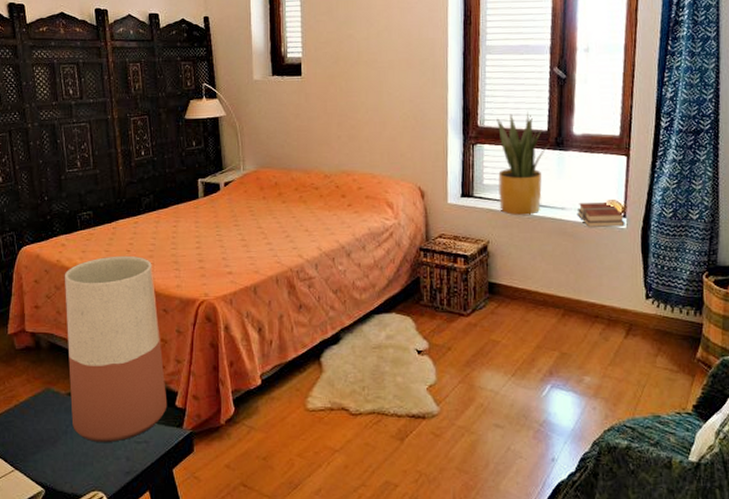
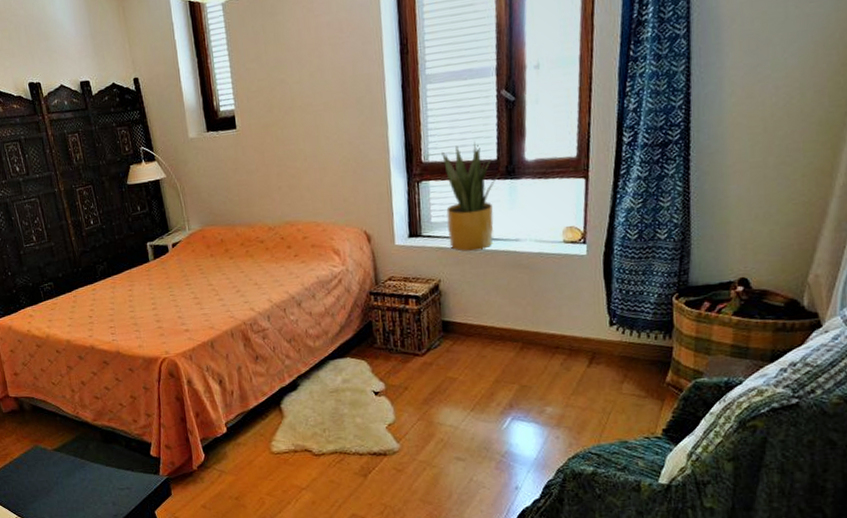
vase: present [64,255,167,442] -> none [35,321,143,490]
books: present [577,203,625,228] -> none [532,229,585,258]

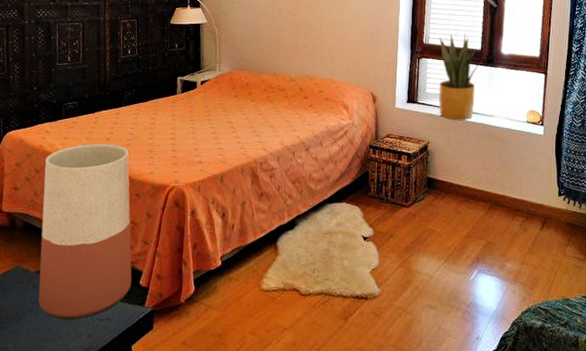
vase: none [35,321,143,490] -> present [38,143,132,319]

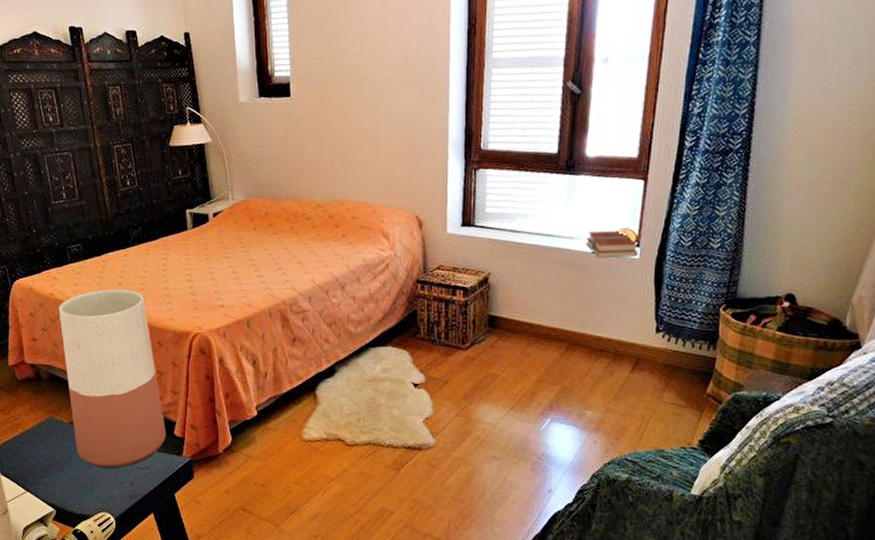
planter: present [439,33,481,121] -> none [502,132,558,246]
books: none [503,112,543,134] -> present [586,231,638,259]

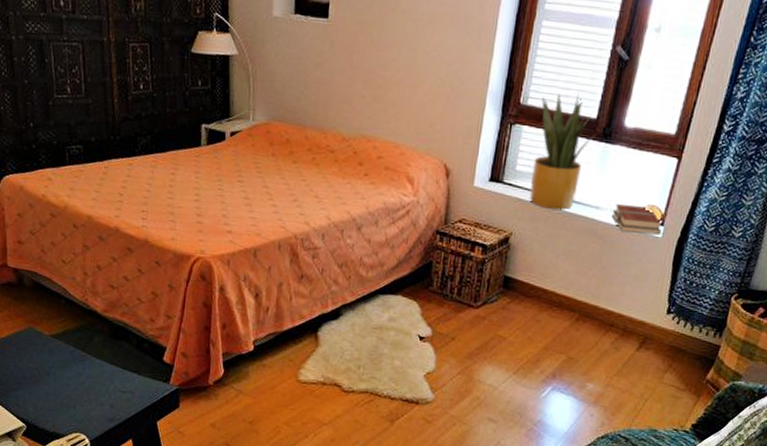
vase: present [58,288,167,468] -> none [50,198,155,389]
planter: none [502,132,558,246] -> present [529,94,594,211]

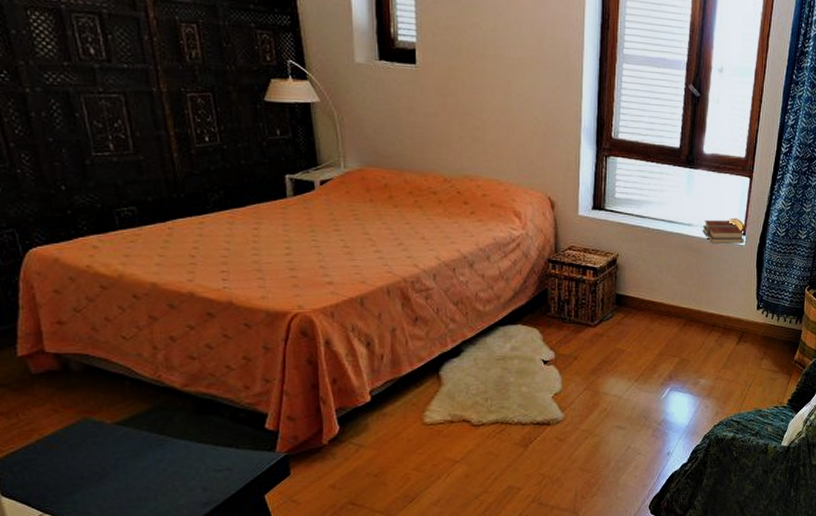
planter: present [529,94,594,211] -> none [630,127,680,231]

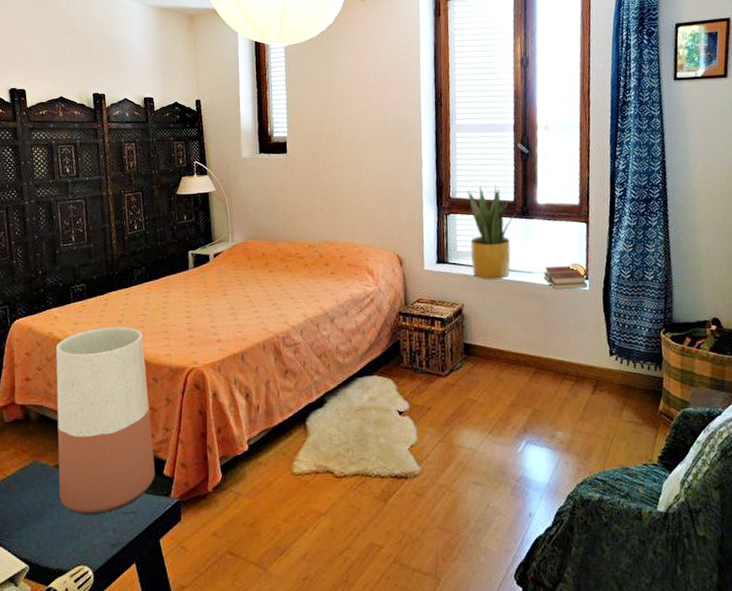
vase: none [99,261,255,474] -> present [55,326,156,514]
planter: none [630,127,680,231] -> present [467,184,515,281]

